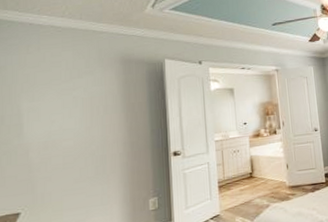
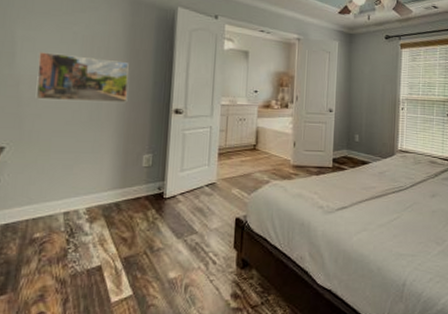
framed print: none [44,116,129,164] -> present [35,52,129,103]

